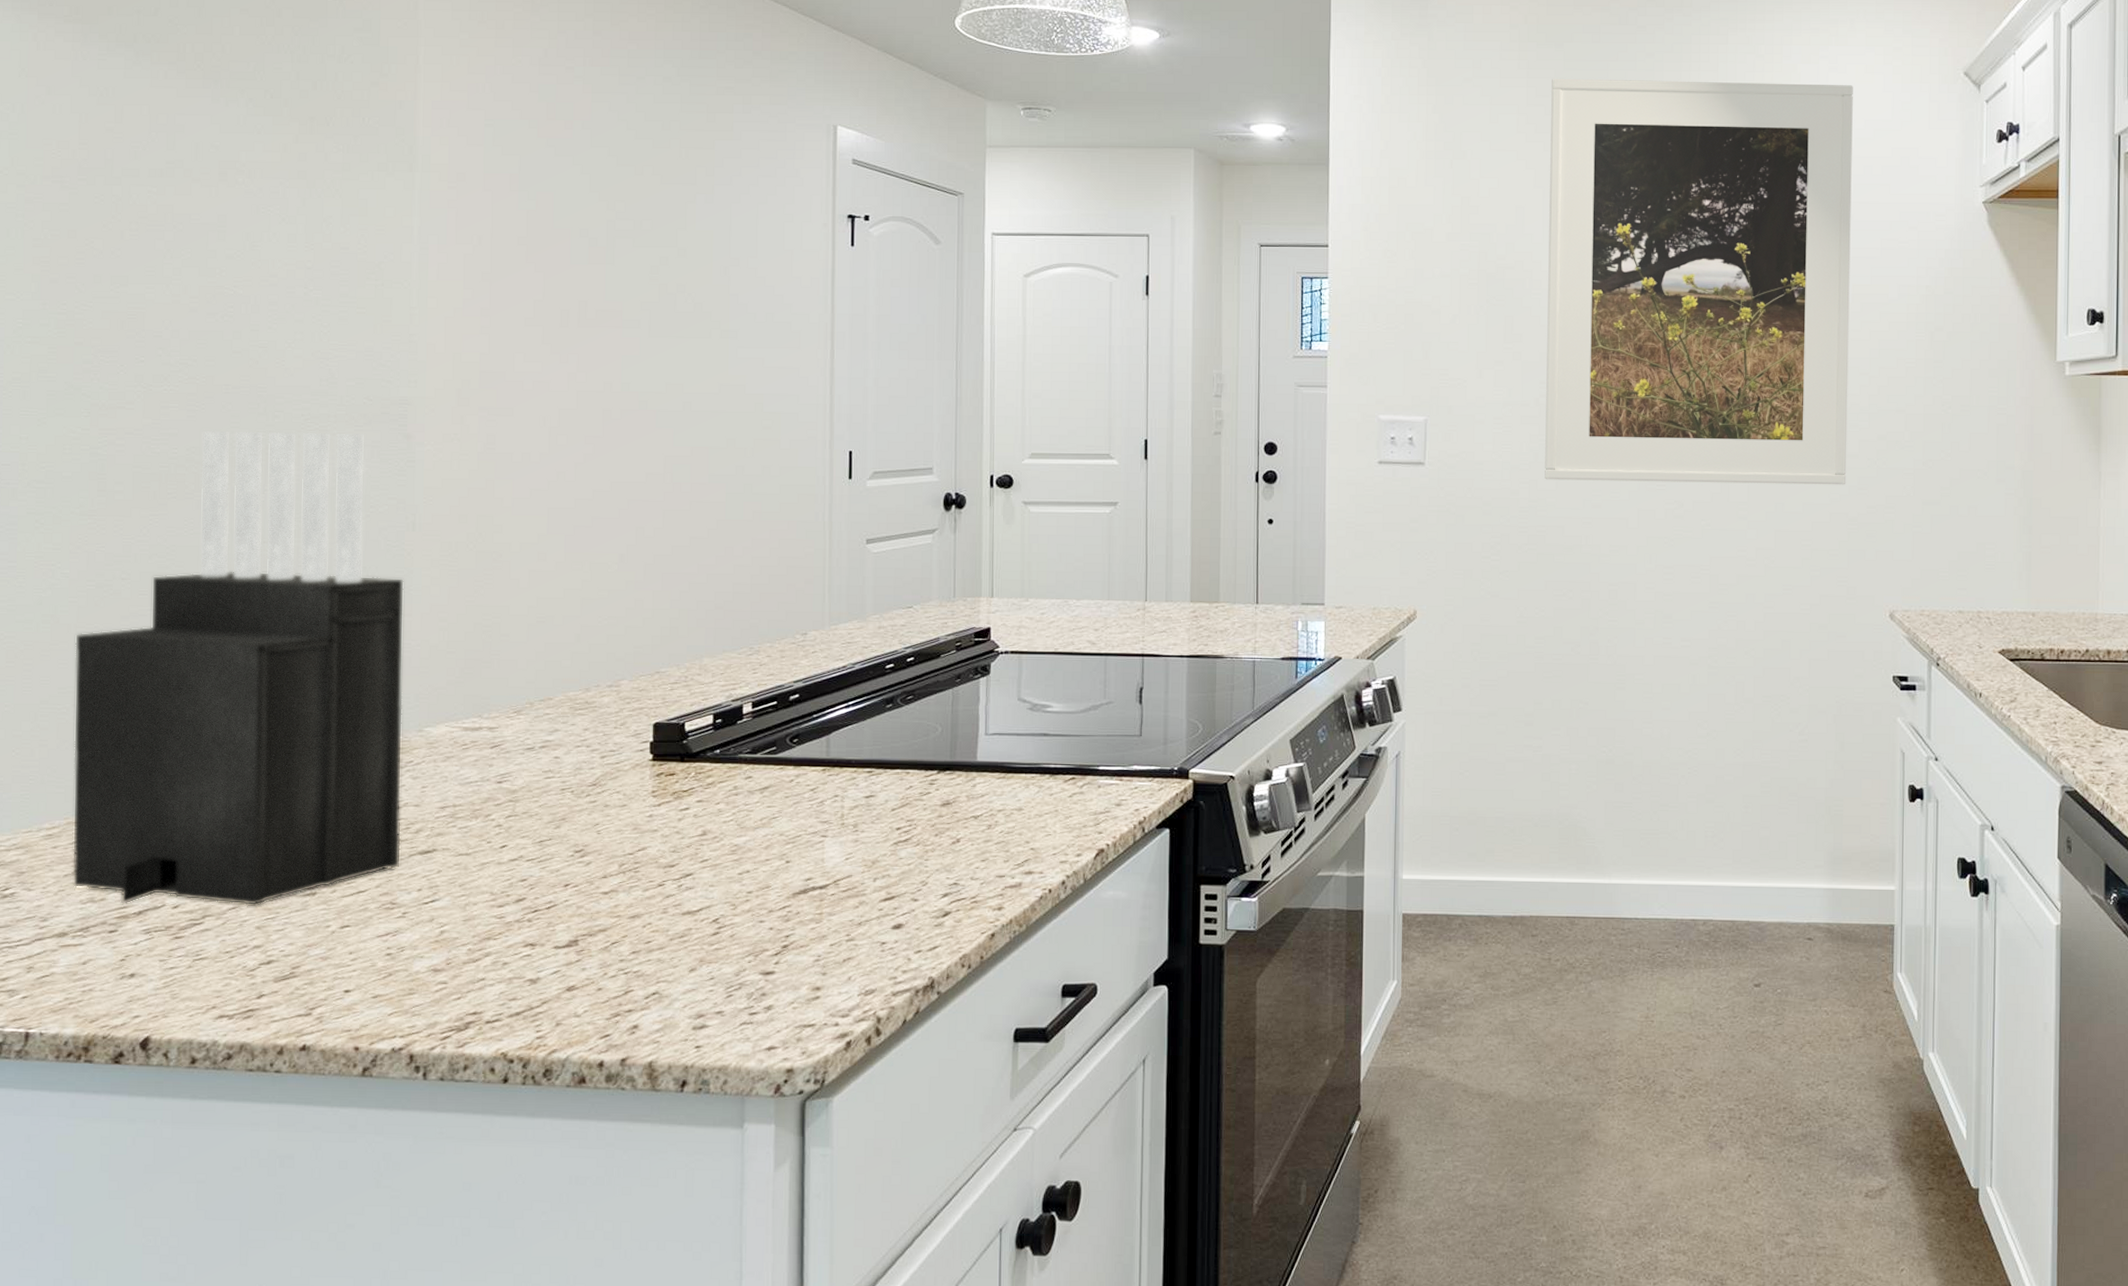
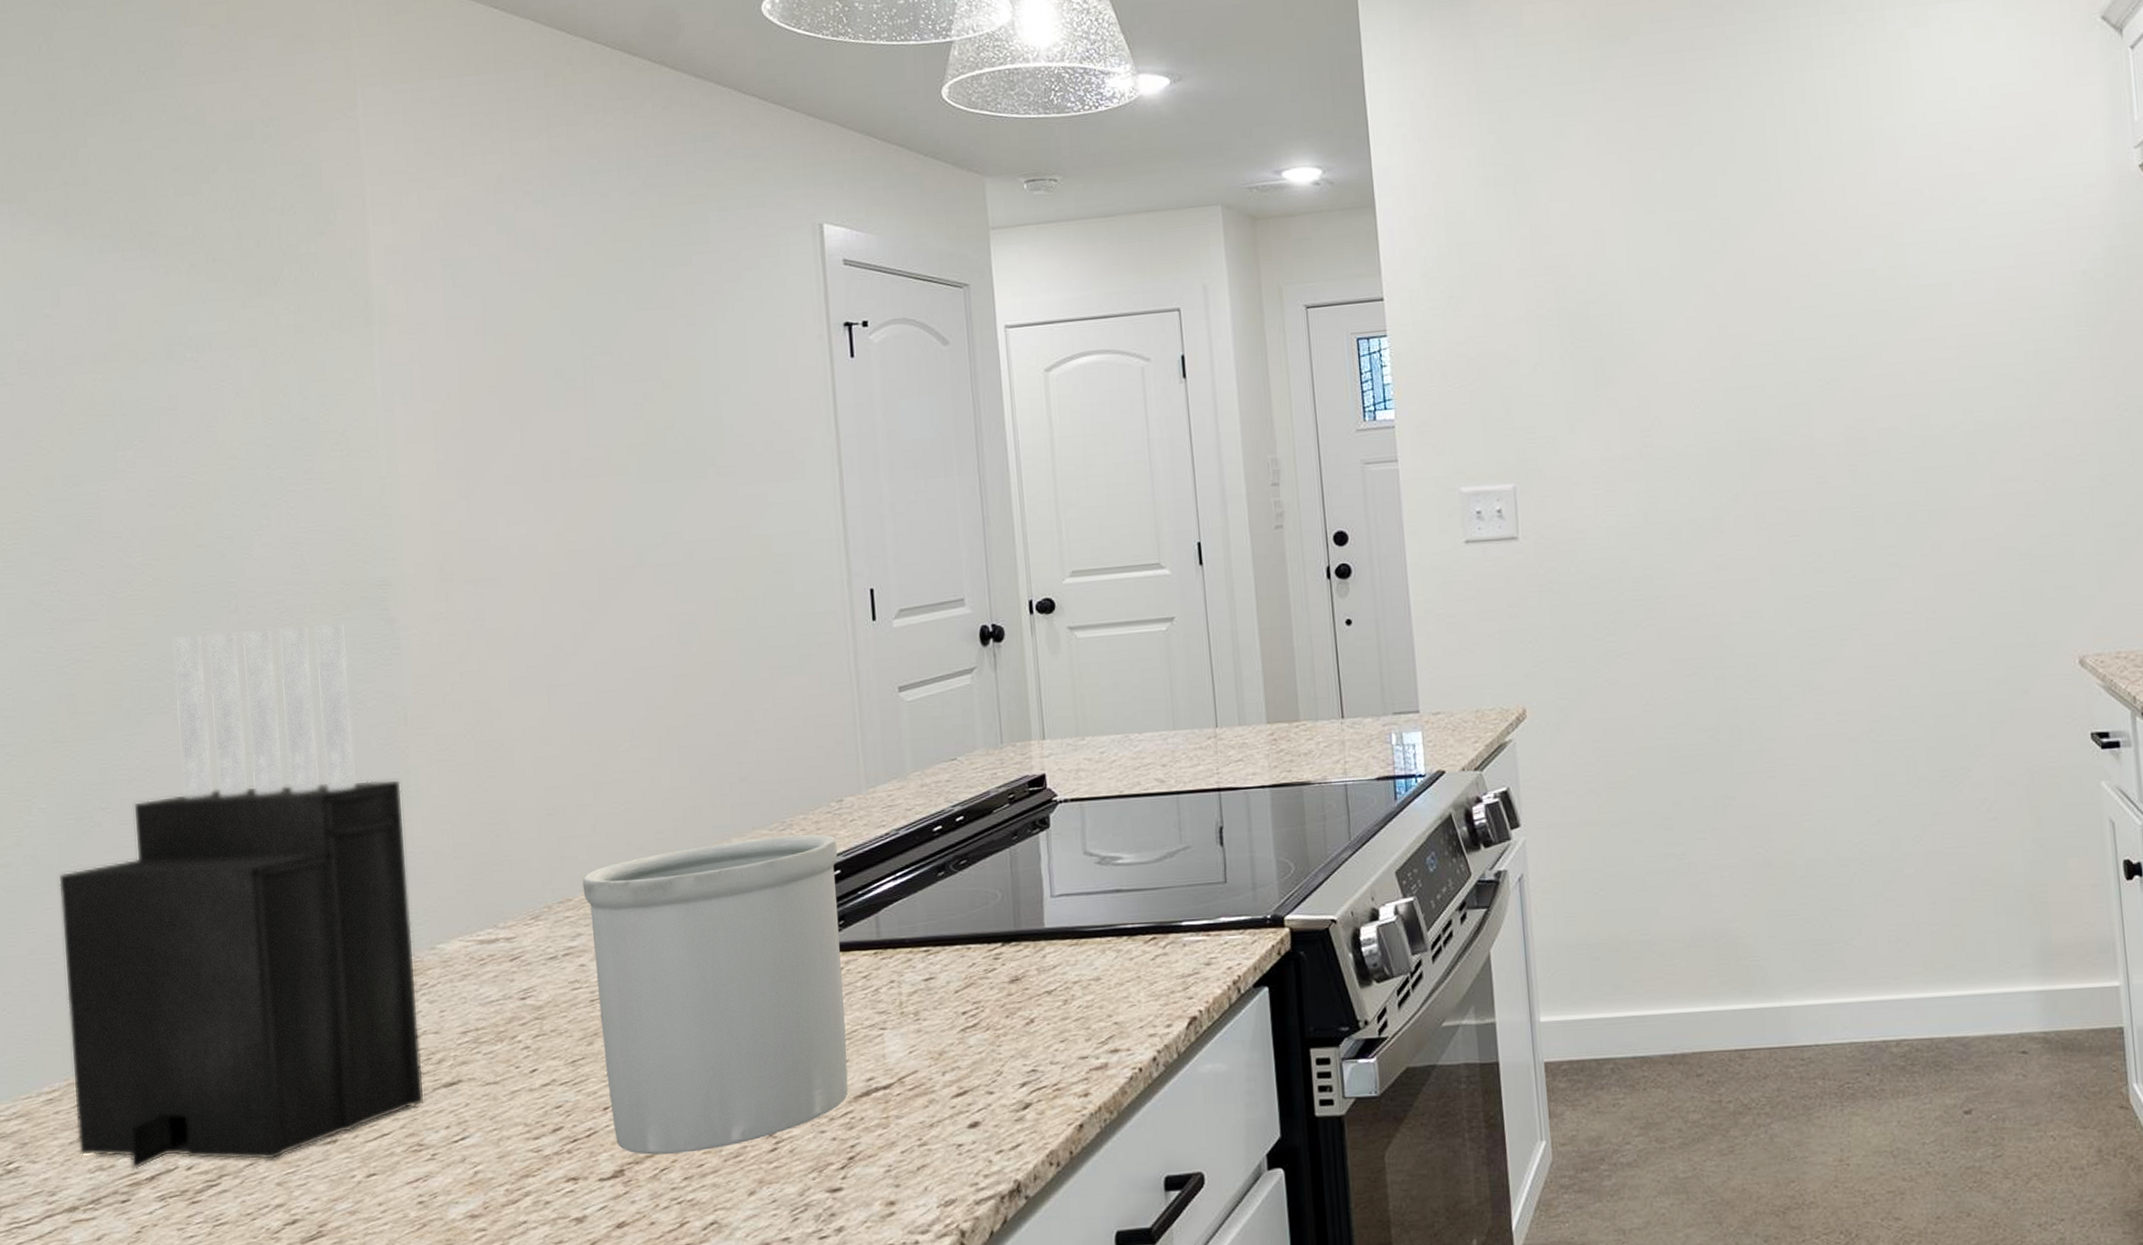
utensil holder: none [563,660,798,930] -> present [582,834,849,1155]
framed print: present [1545,78,1853,485] -> none [1620,46,2012,543]

